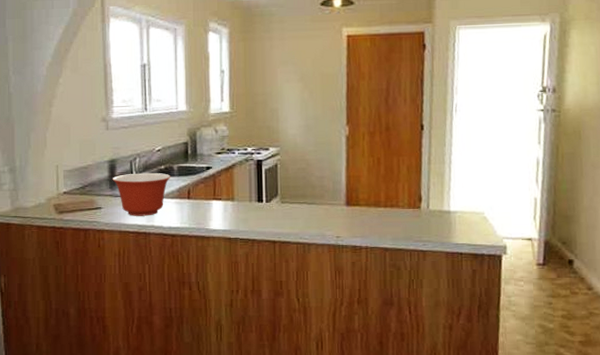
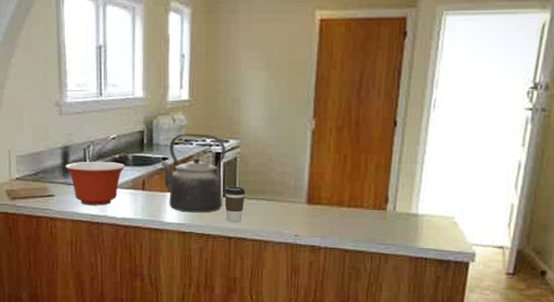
kettle: none [204,143,266,219] -> present [160,133,226,213]
coffee cup: none [267,191,287,226] -> present [224,186,246,222]

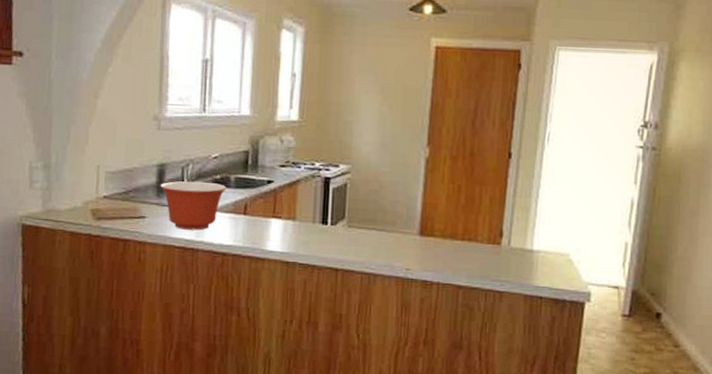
kettle: present [160,133,226,213] -> none [265,156,336,242]
coffee cup: present [224,186,246,222] -> none [332,214,355,253]

